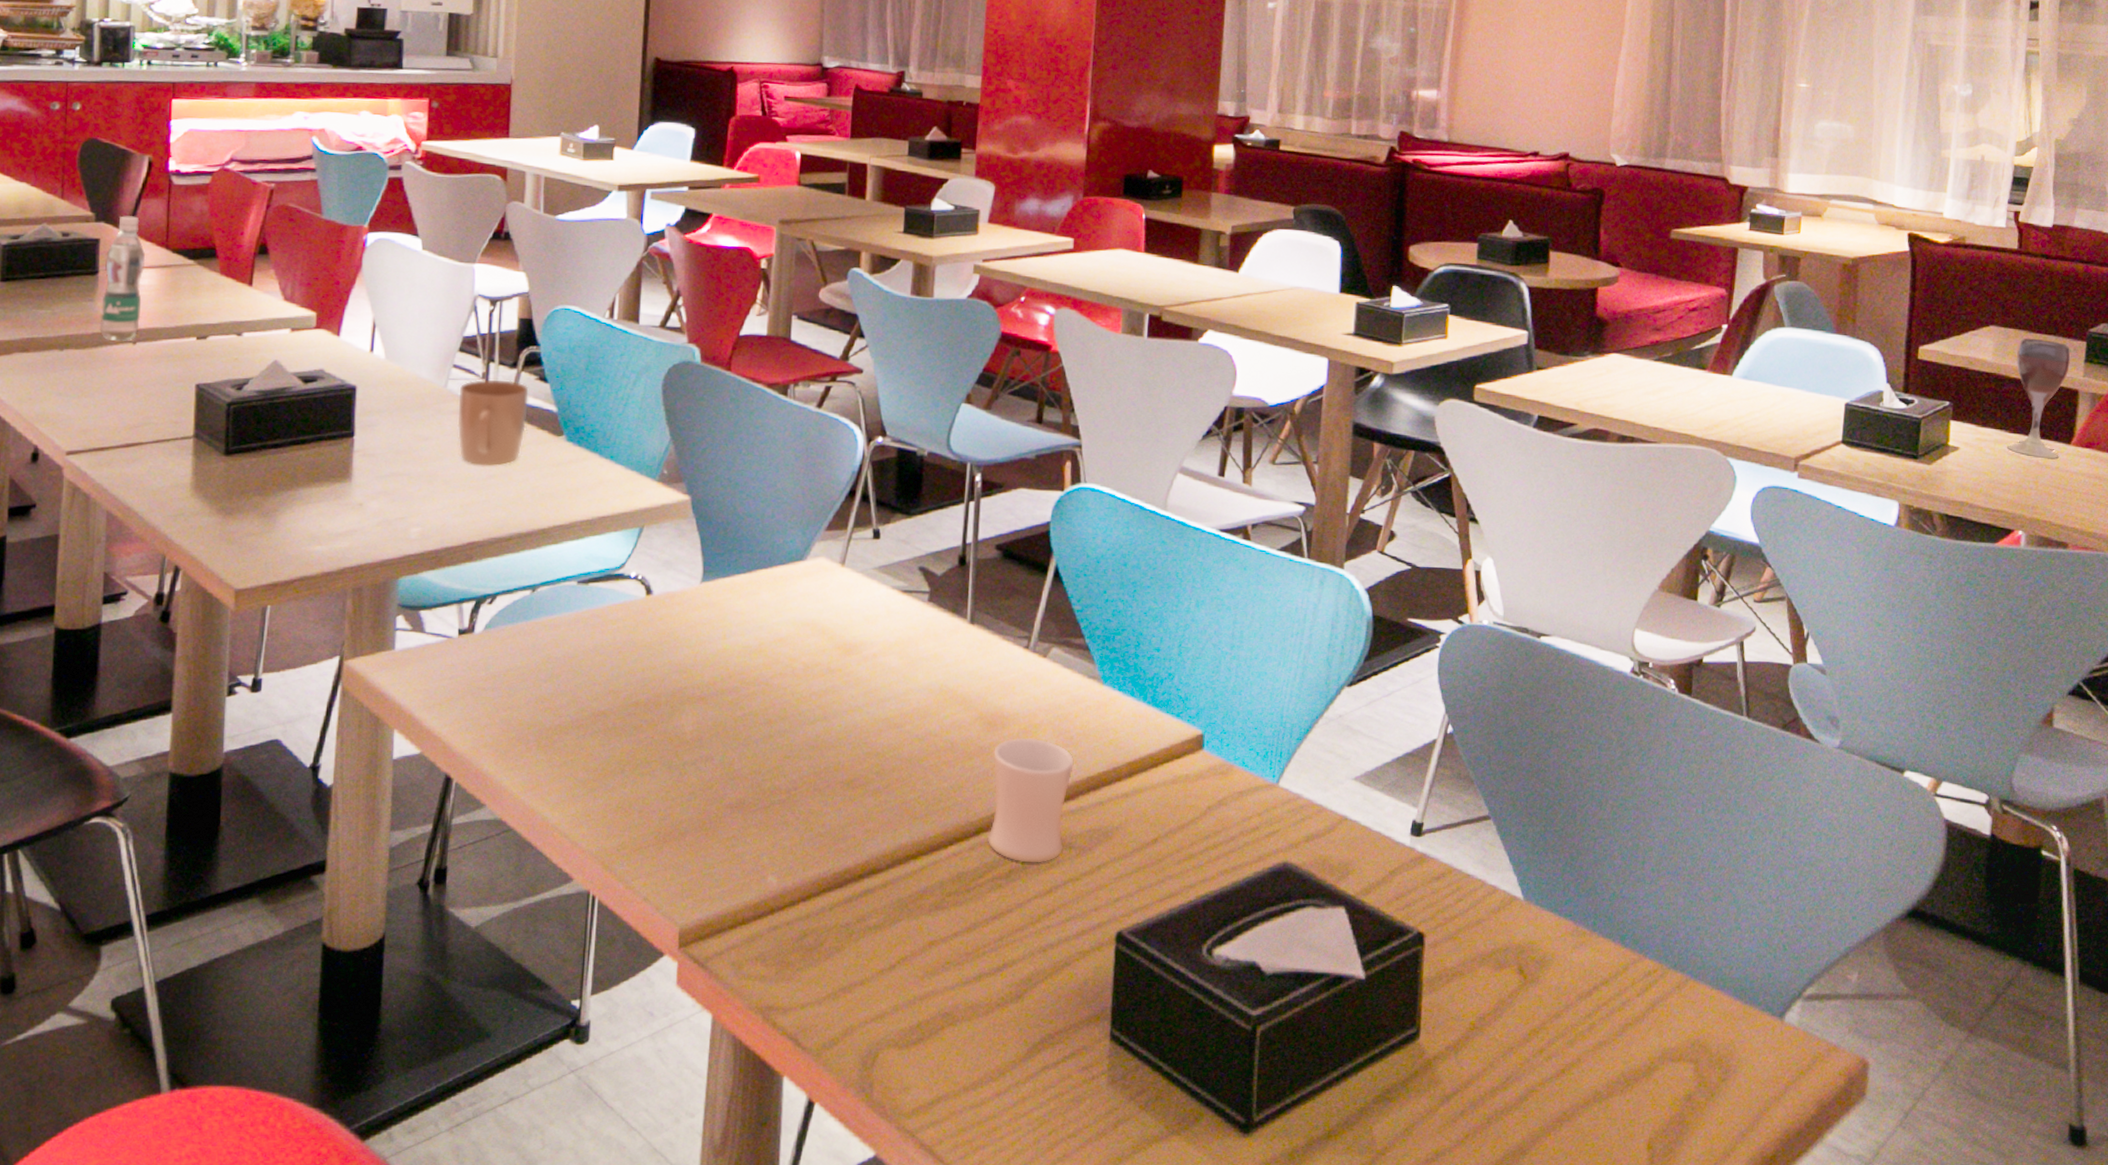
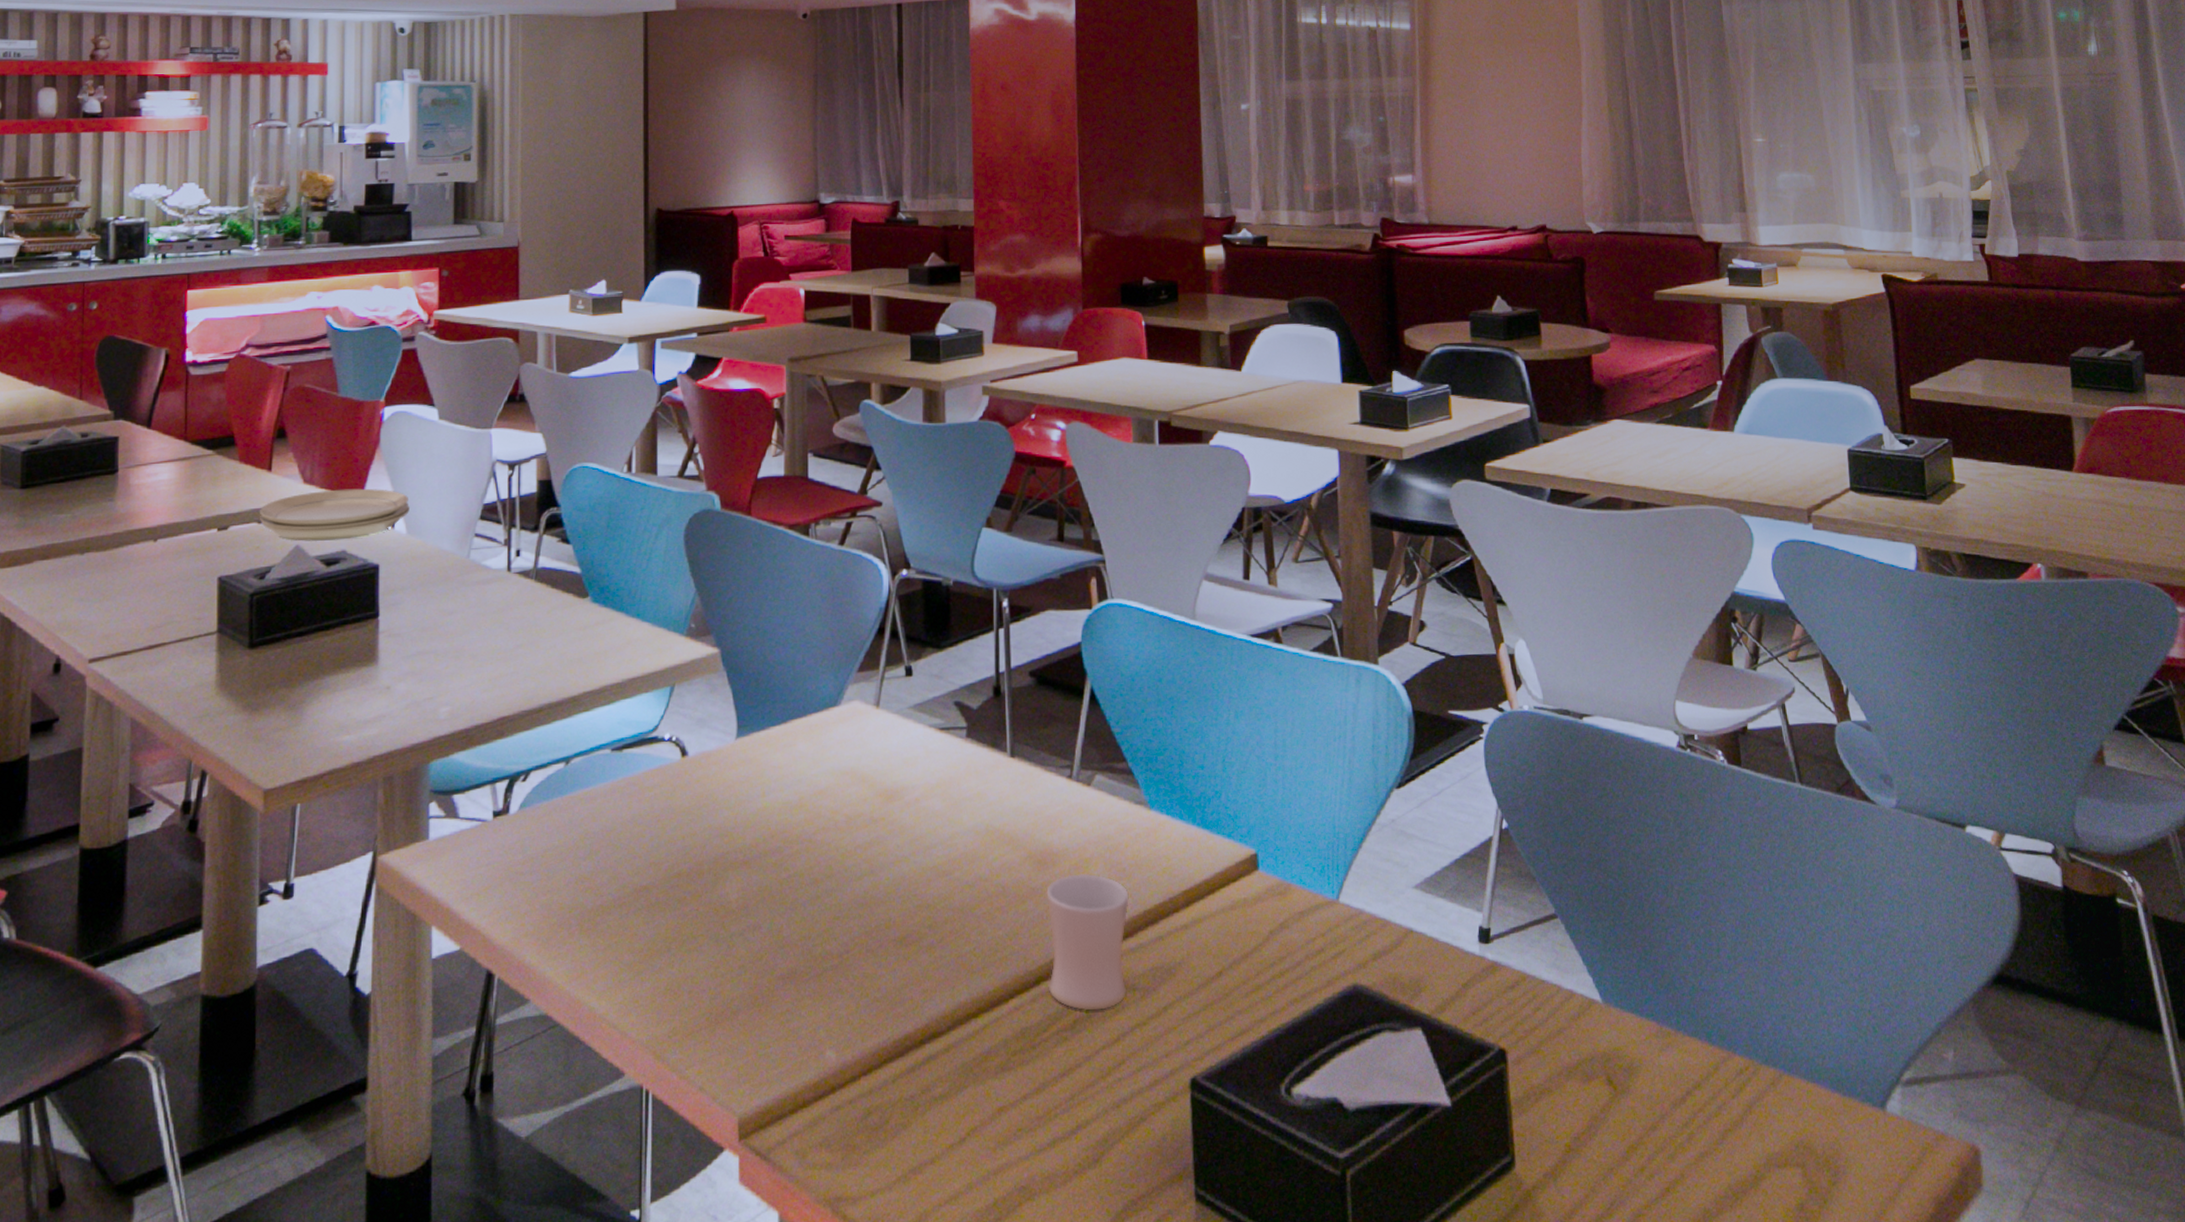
bottle: present [100,216,146,341] -> none [120,411,165,540]
plate: none [238,309,389,359] -> present [259,488,409,542]
mug: present [457,379,529,466] -> none [482,545,552,635]
cup: present [2007,338,2071,459] -> none [2005,367,2064,488]

